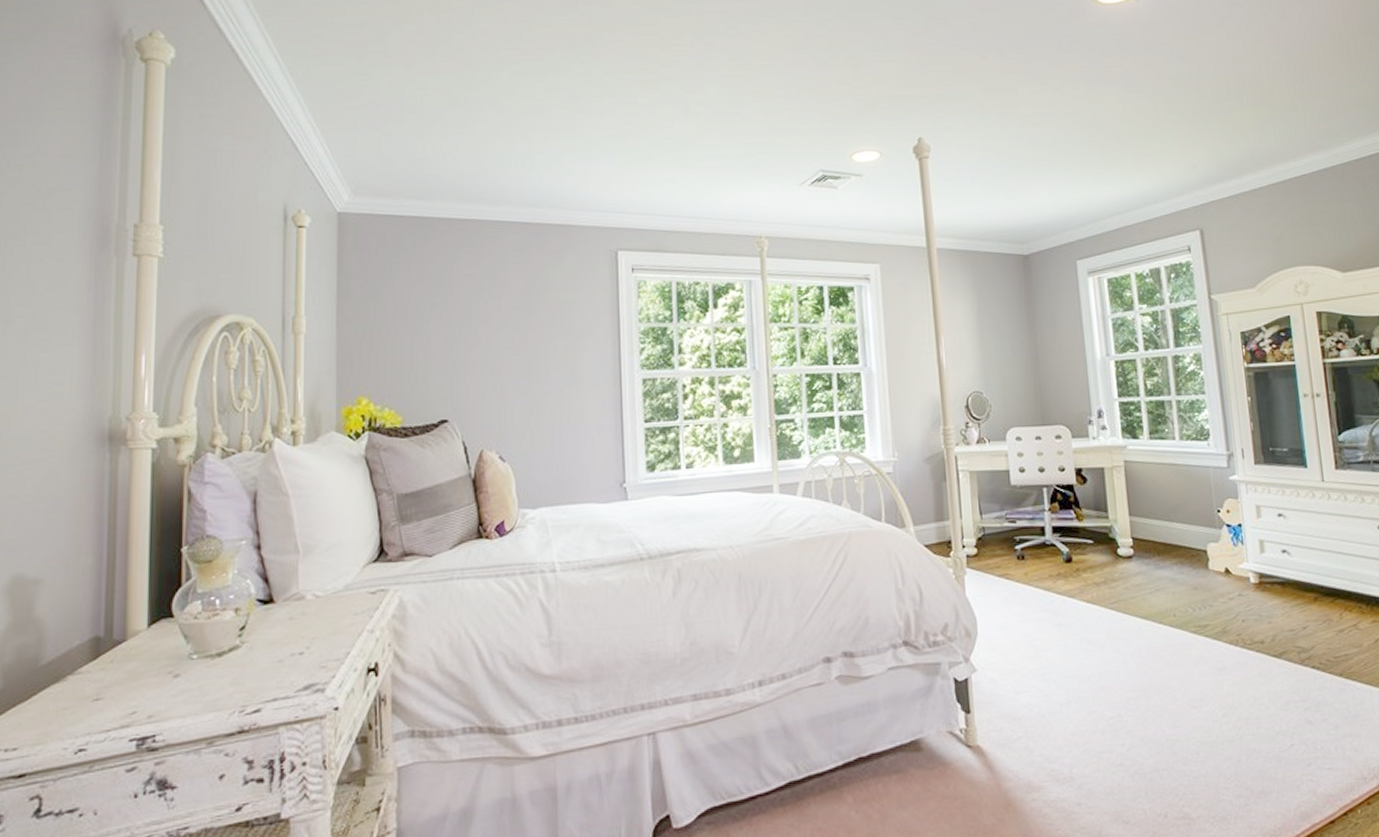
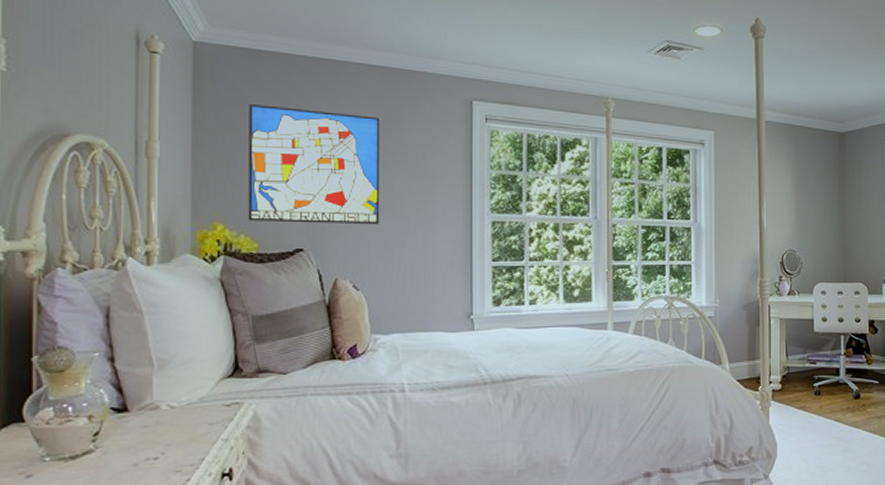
wall art: none [392,271,525,393] -> present [248,103,380,224]

